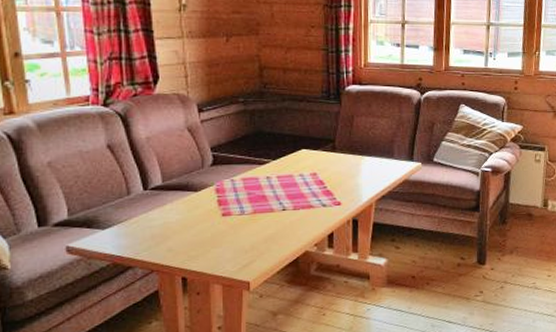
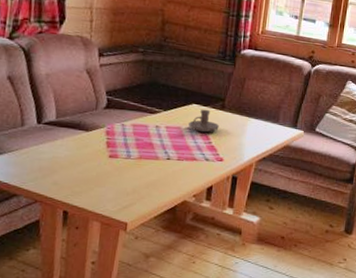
candle holder: none [300,153,332,178] -> present [189,109,219,132]

